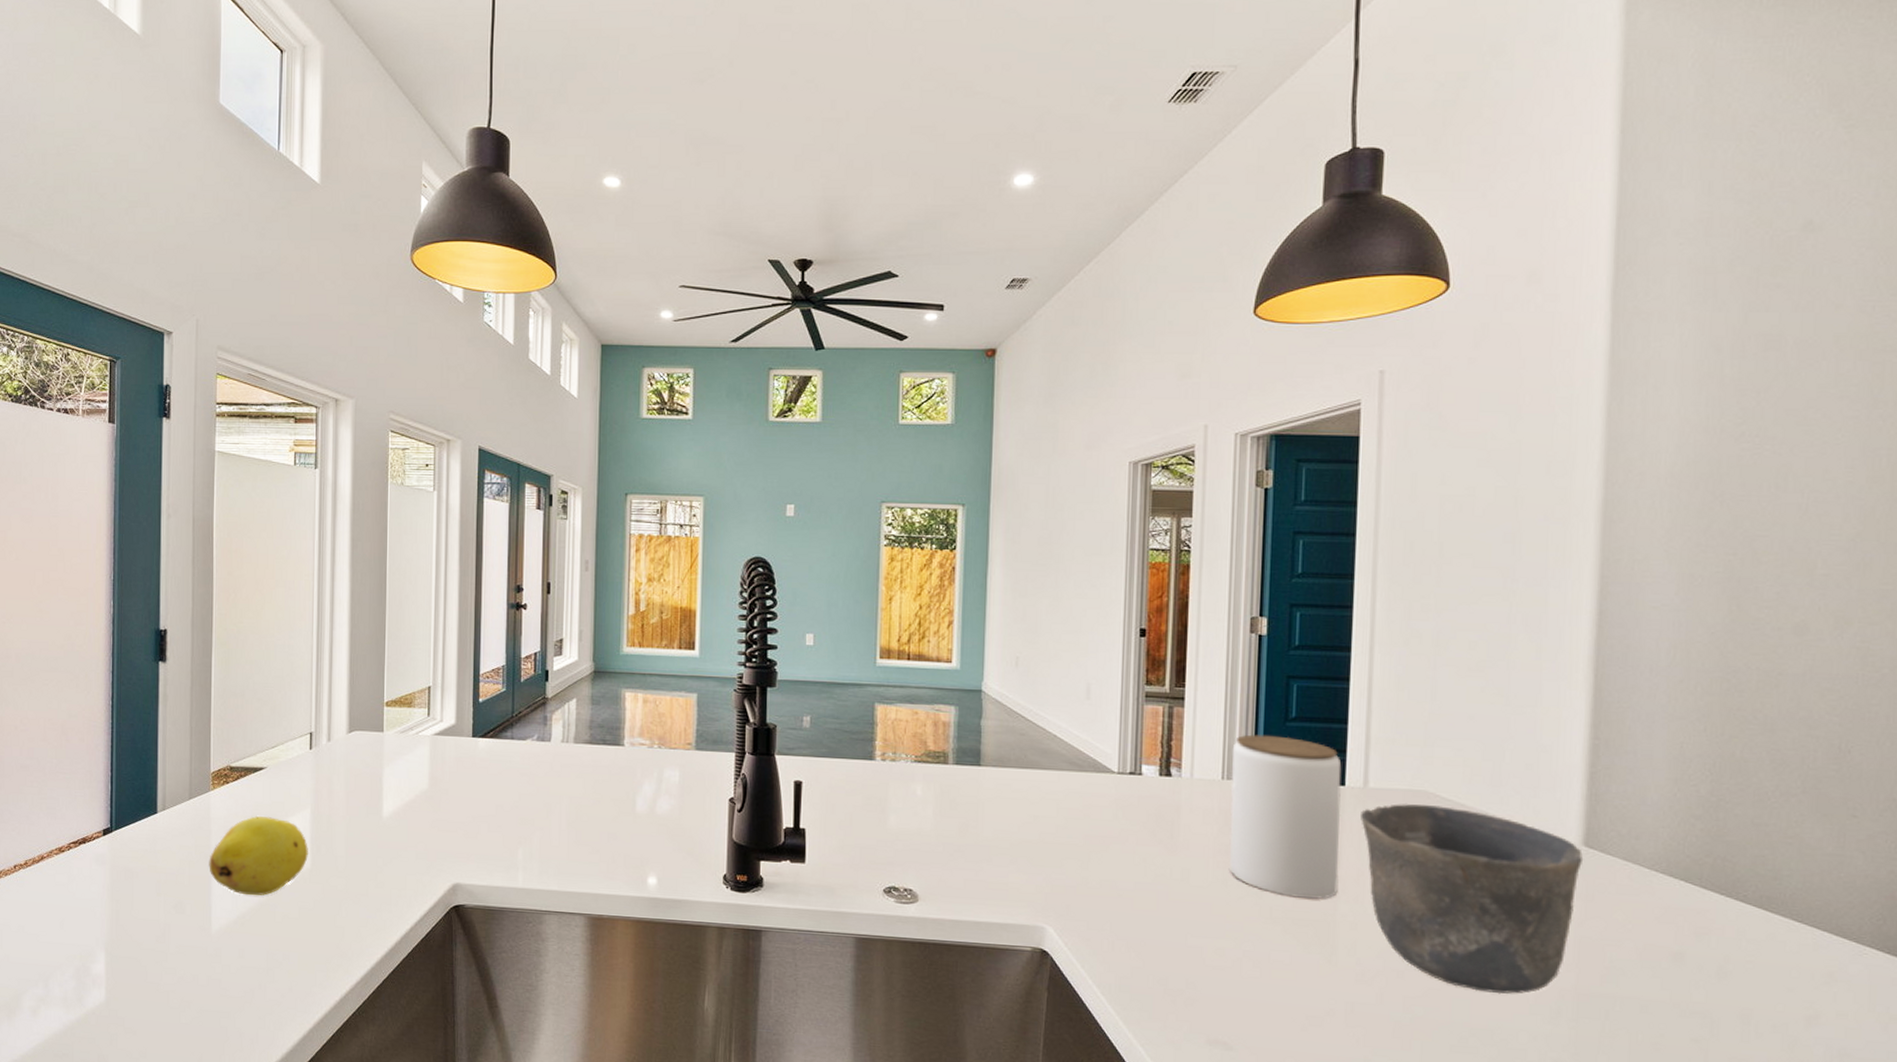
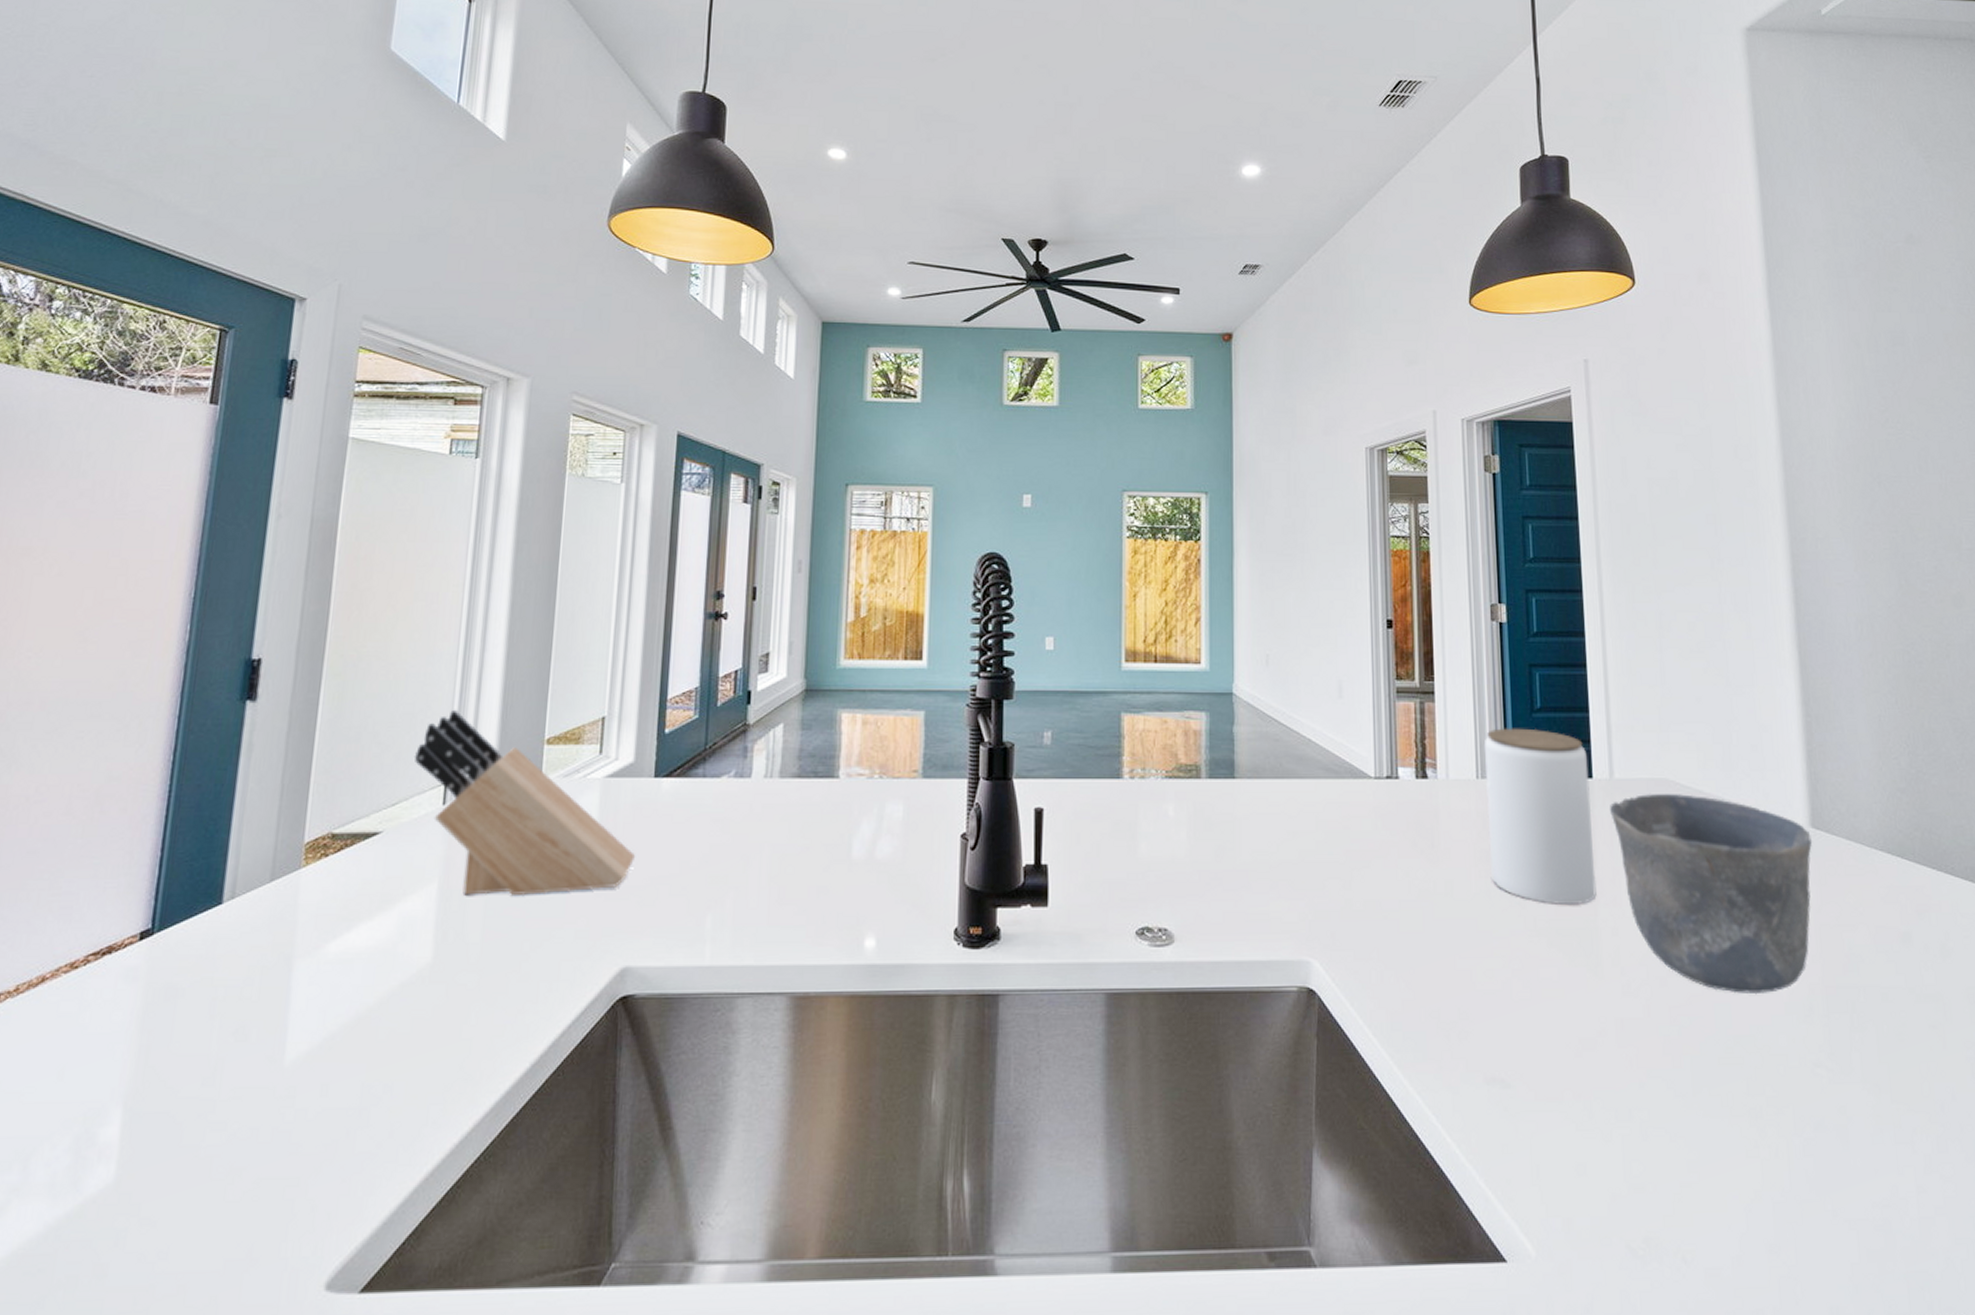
fruit: present [209,816,308,896] -> none [289,898,431,1008]
knife block: none [285,675,461,824] -> present [414,709,636,895]

